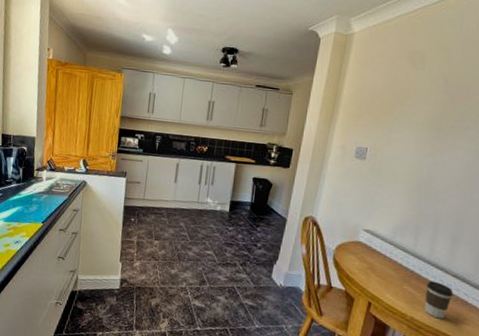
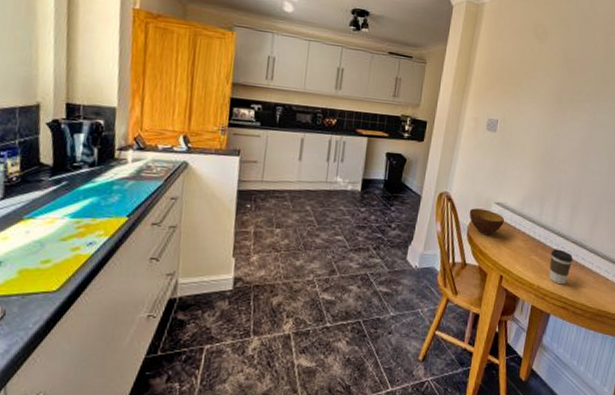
bowl: none [335,233,374,261] -> present [469,208,505,235]

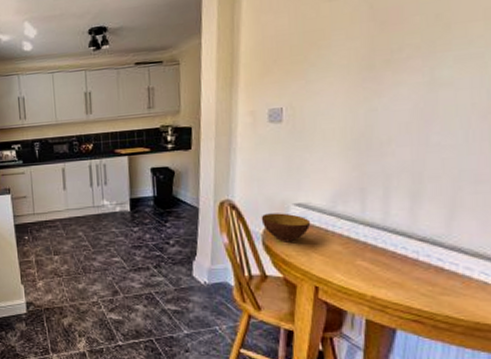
coffee cup: present [549,249,573,285] -> none [385,250,423,293]

